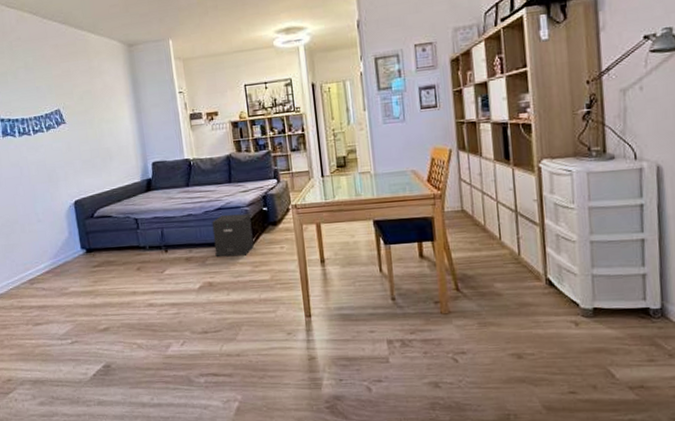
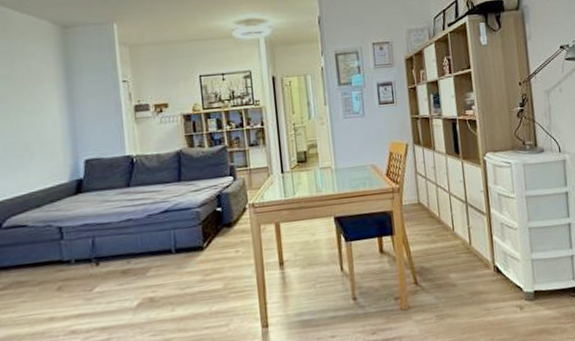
speaker: present [211,213,254,257] -> none [156,215,205,267]

